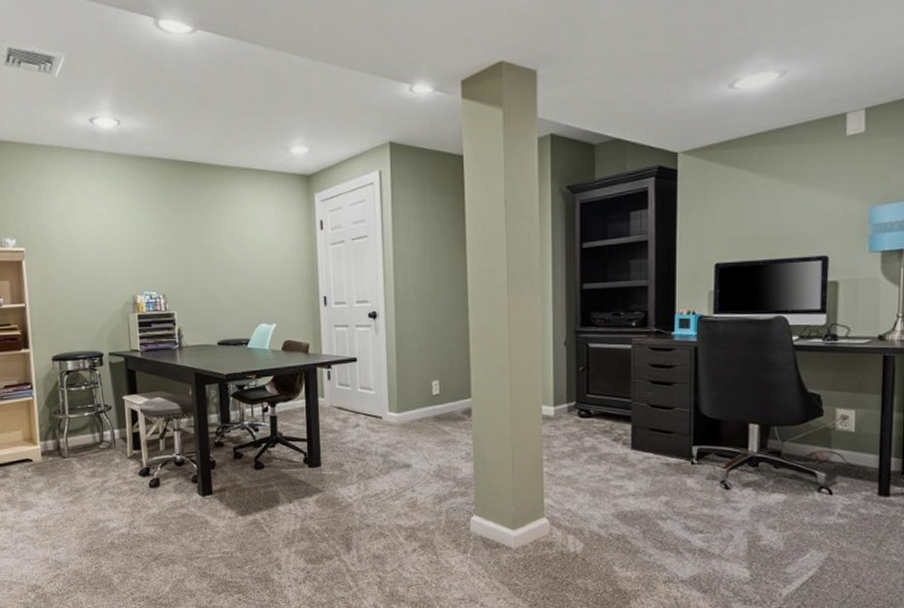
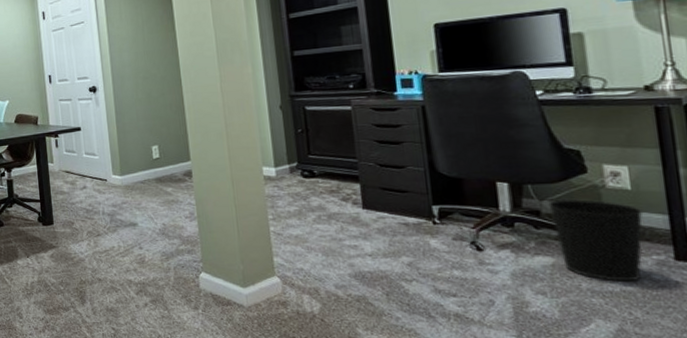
wastebasket: none [787,441,861,516] -> present [547,199,644,282]

